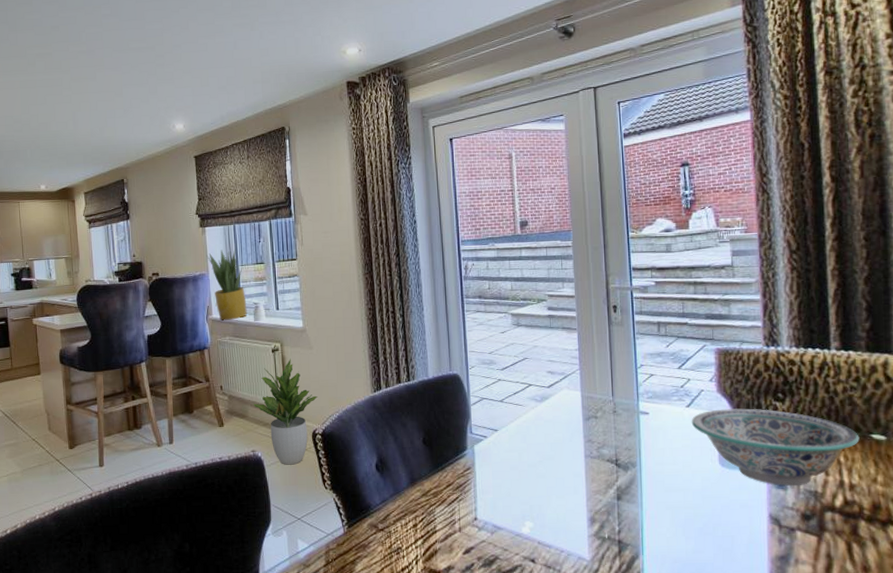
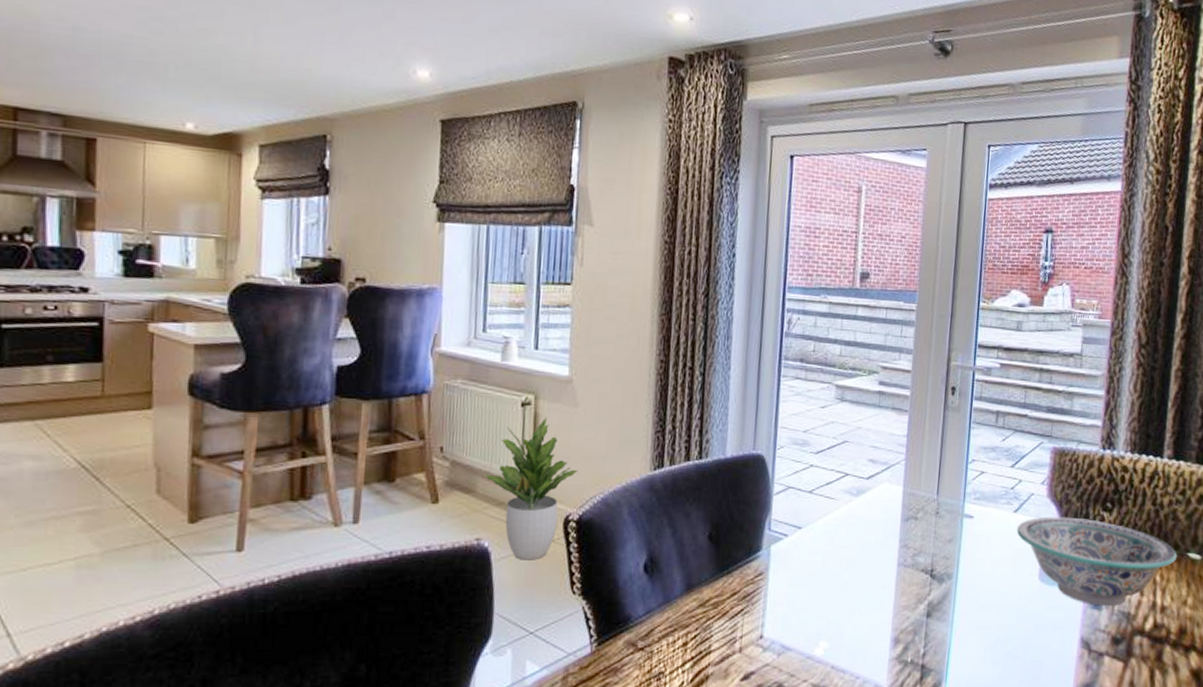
planter: present [206,249,247,321] -> none [442,257,494,357]

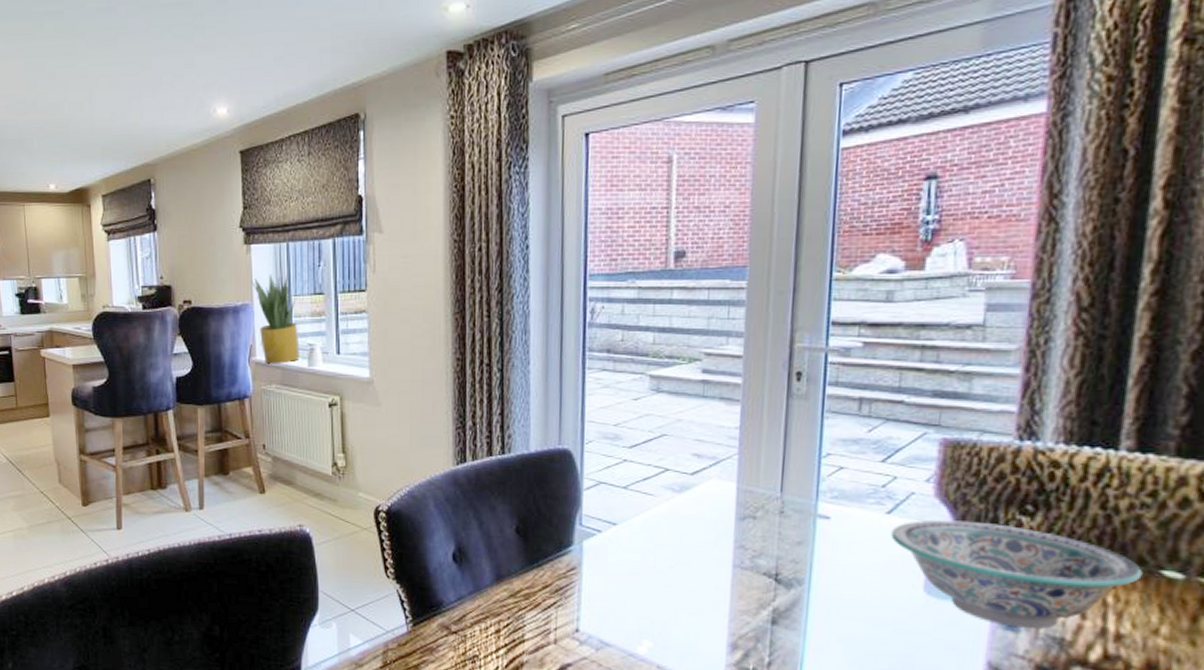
planter: none [442,257,494,357] -> present [251,274,300,364]
potted plant: present [486,416,578,560] -> none [303,416,384,546]

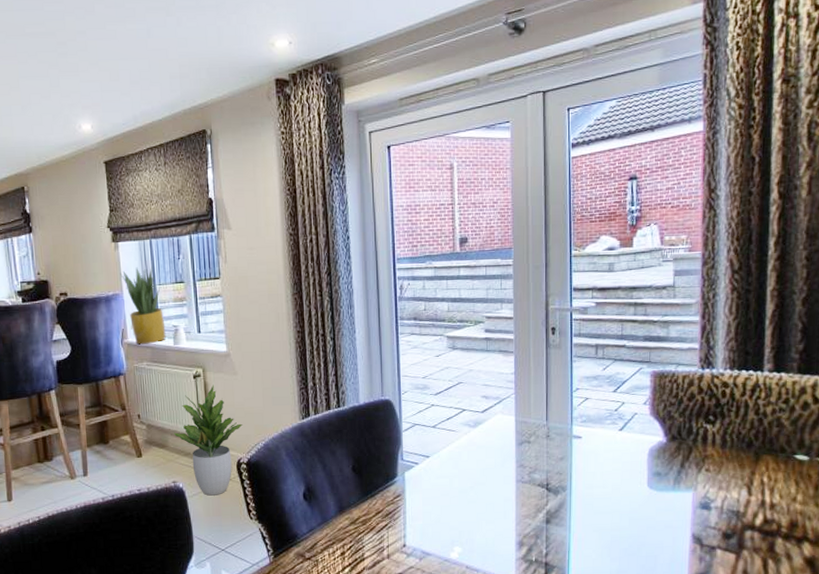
potted plant: none [303,416,384,546] -> present [174,384,243,496]
decorative bowl: present [890,519,1143,629] -> none [623,431,784,507]

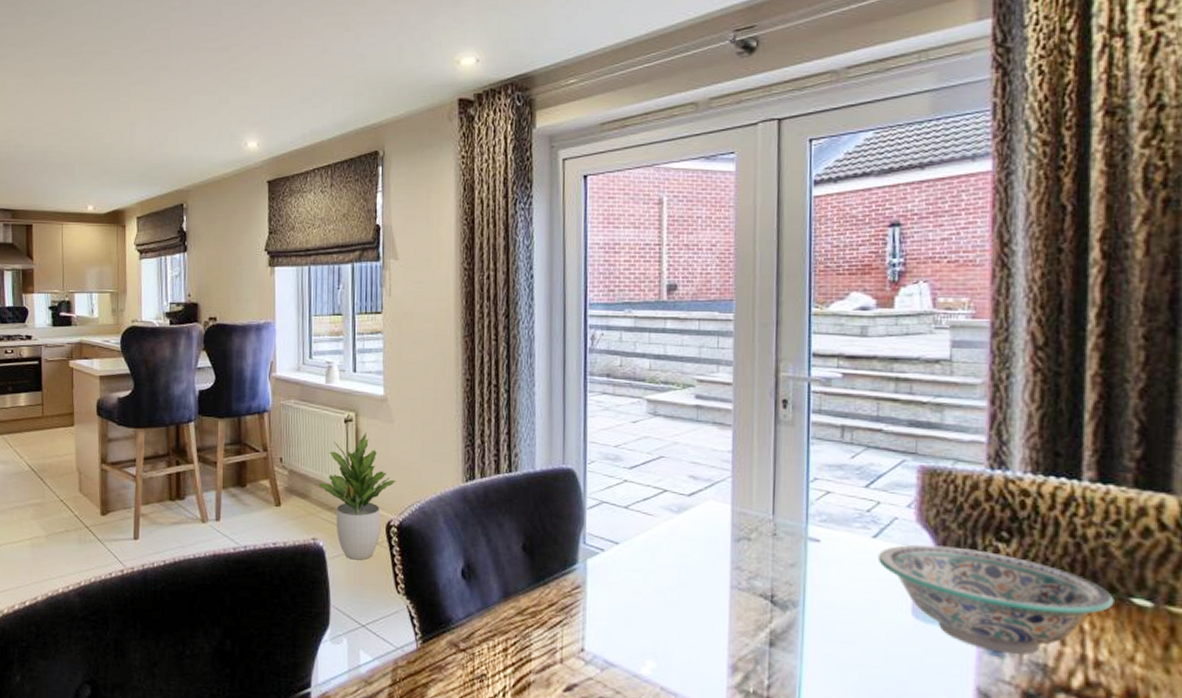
planter: present [120,266,166,345] -> none [274,295,318,380]
decorative bowl: none [623,431,784,507] -> present [877,544,1114,655]

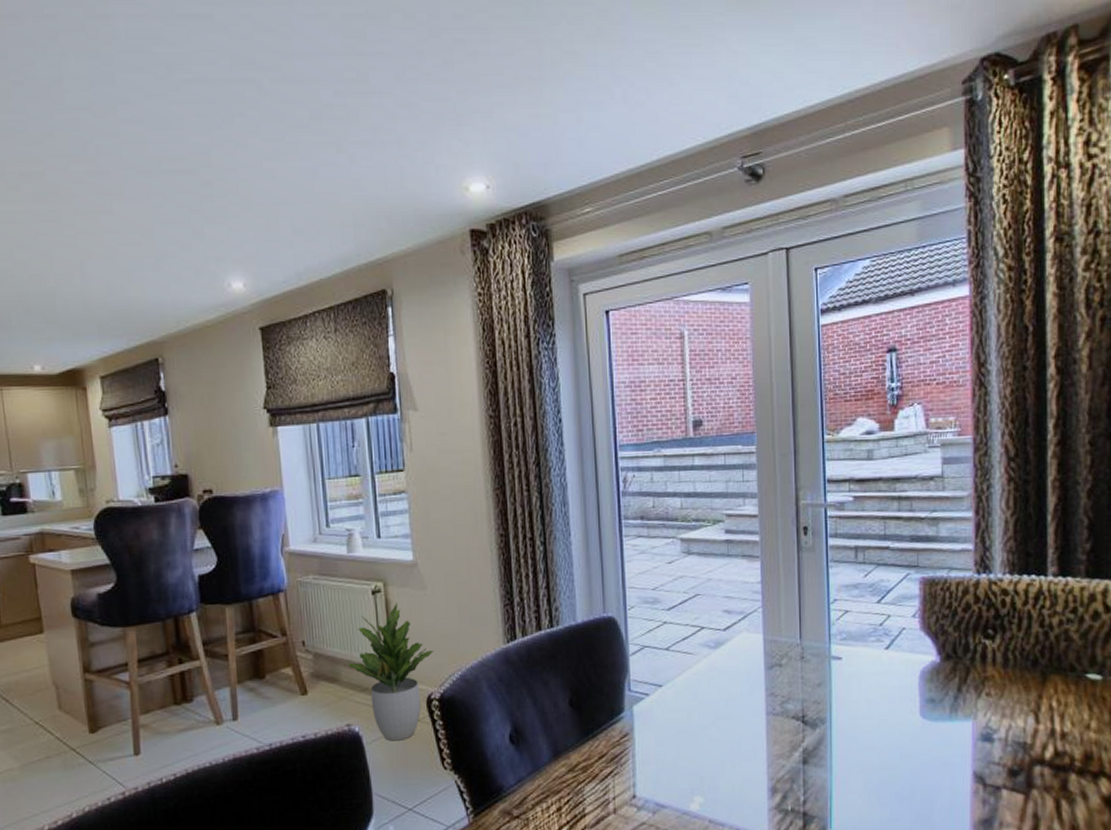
decorative bowl: present [877,544,1114,655] -> none [890,648,1074,738]

